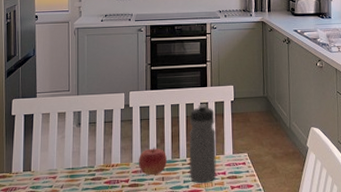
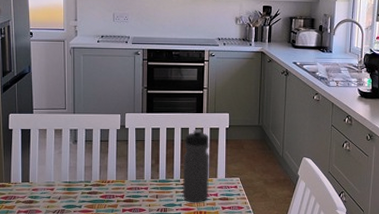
fruit: present [138,147,168,175] -> none [133,167,162,192]

